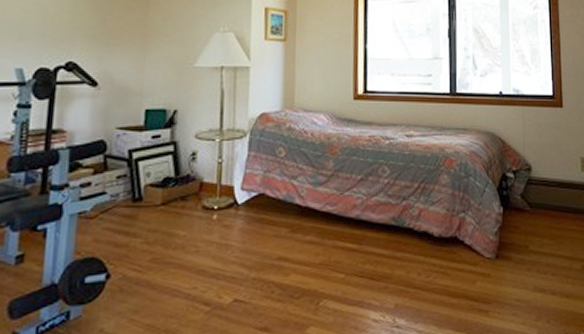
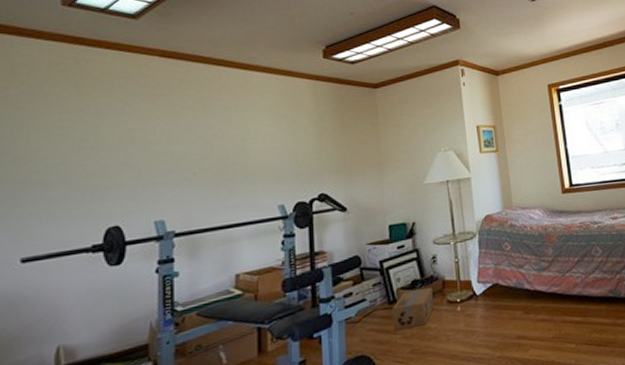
cardboard box: none [135,187,187,233] -> present [392,287,434,331]

